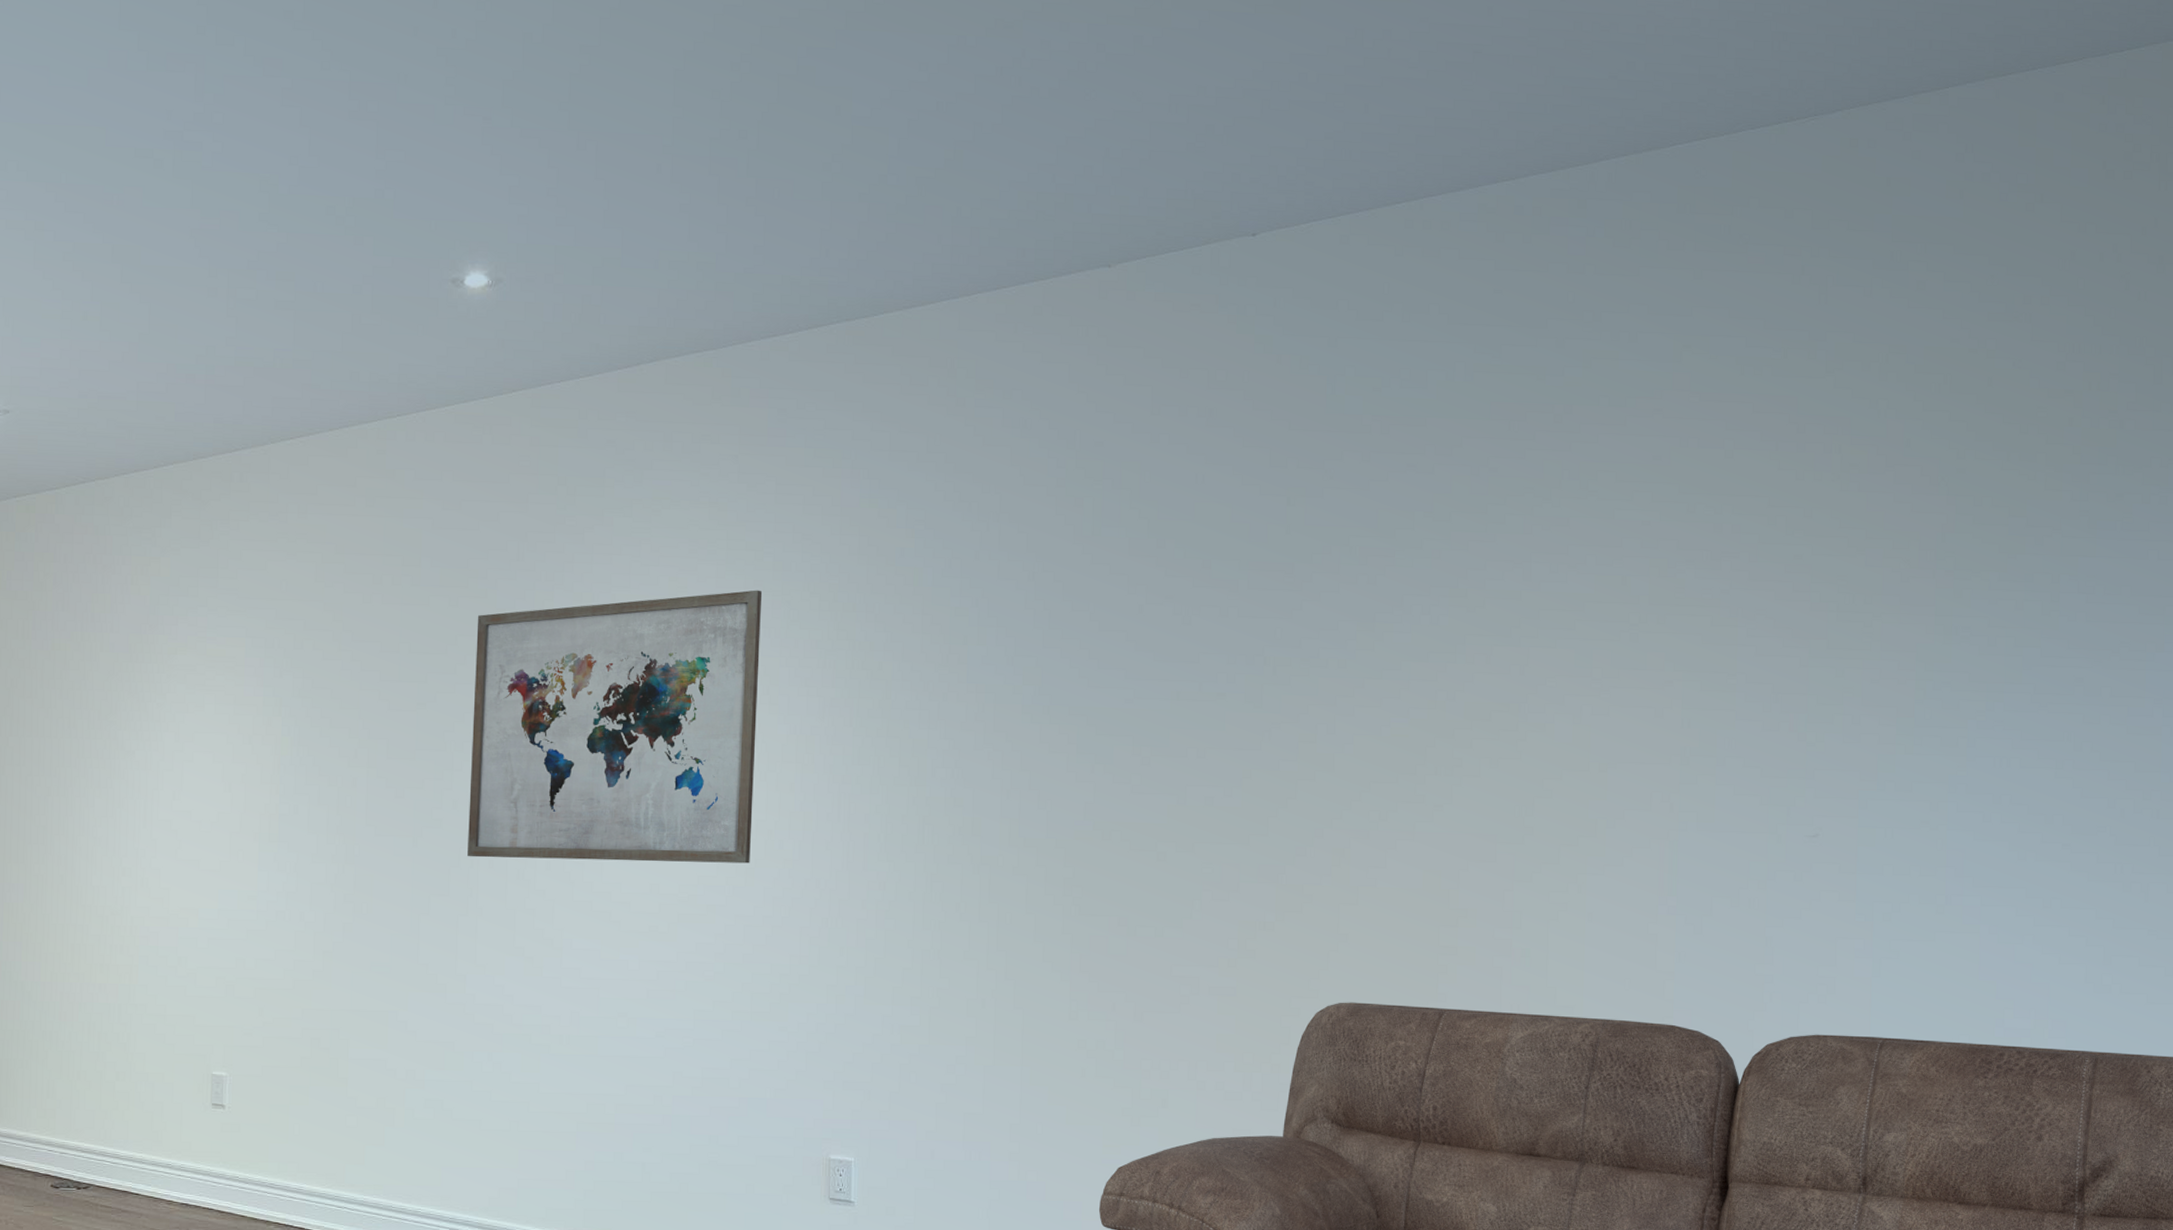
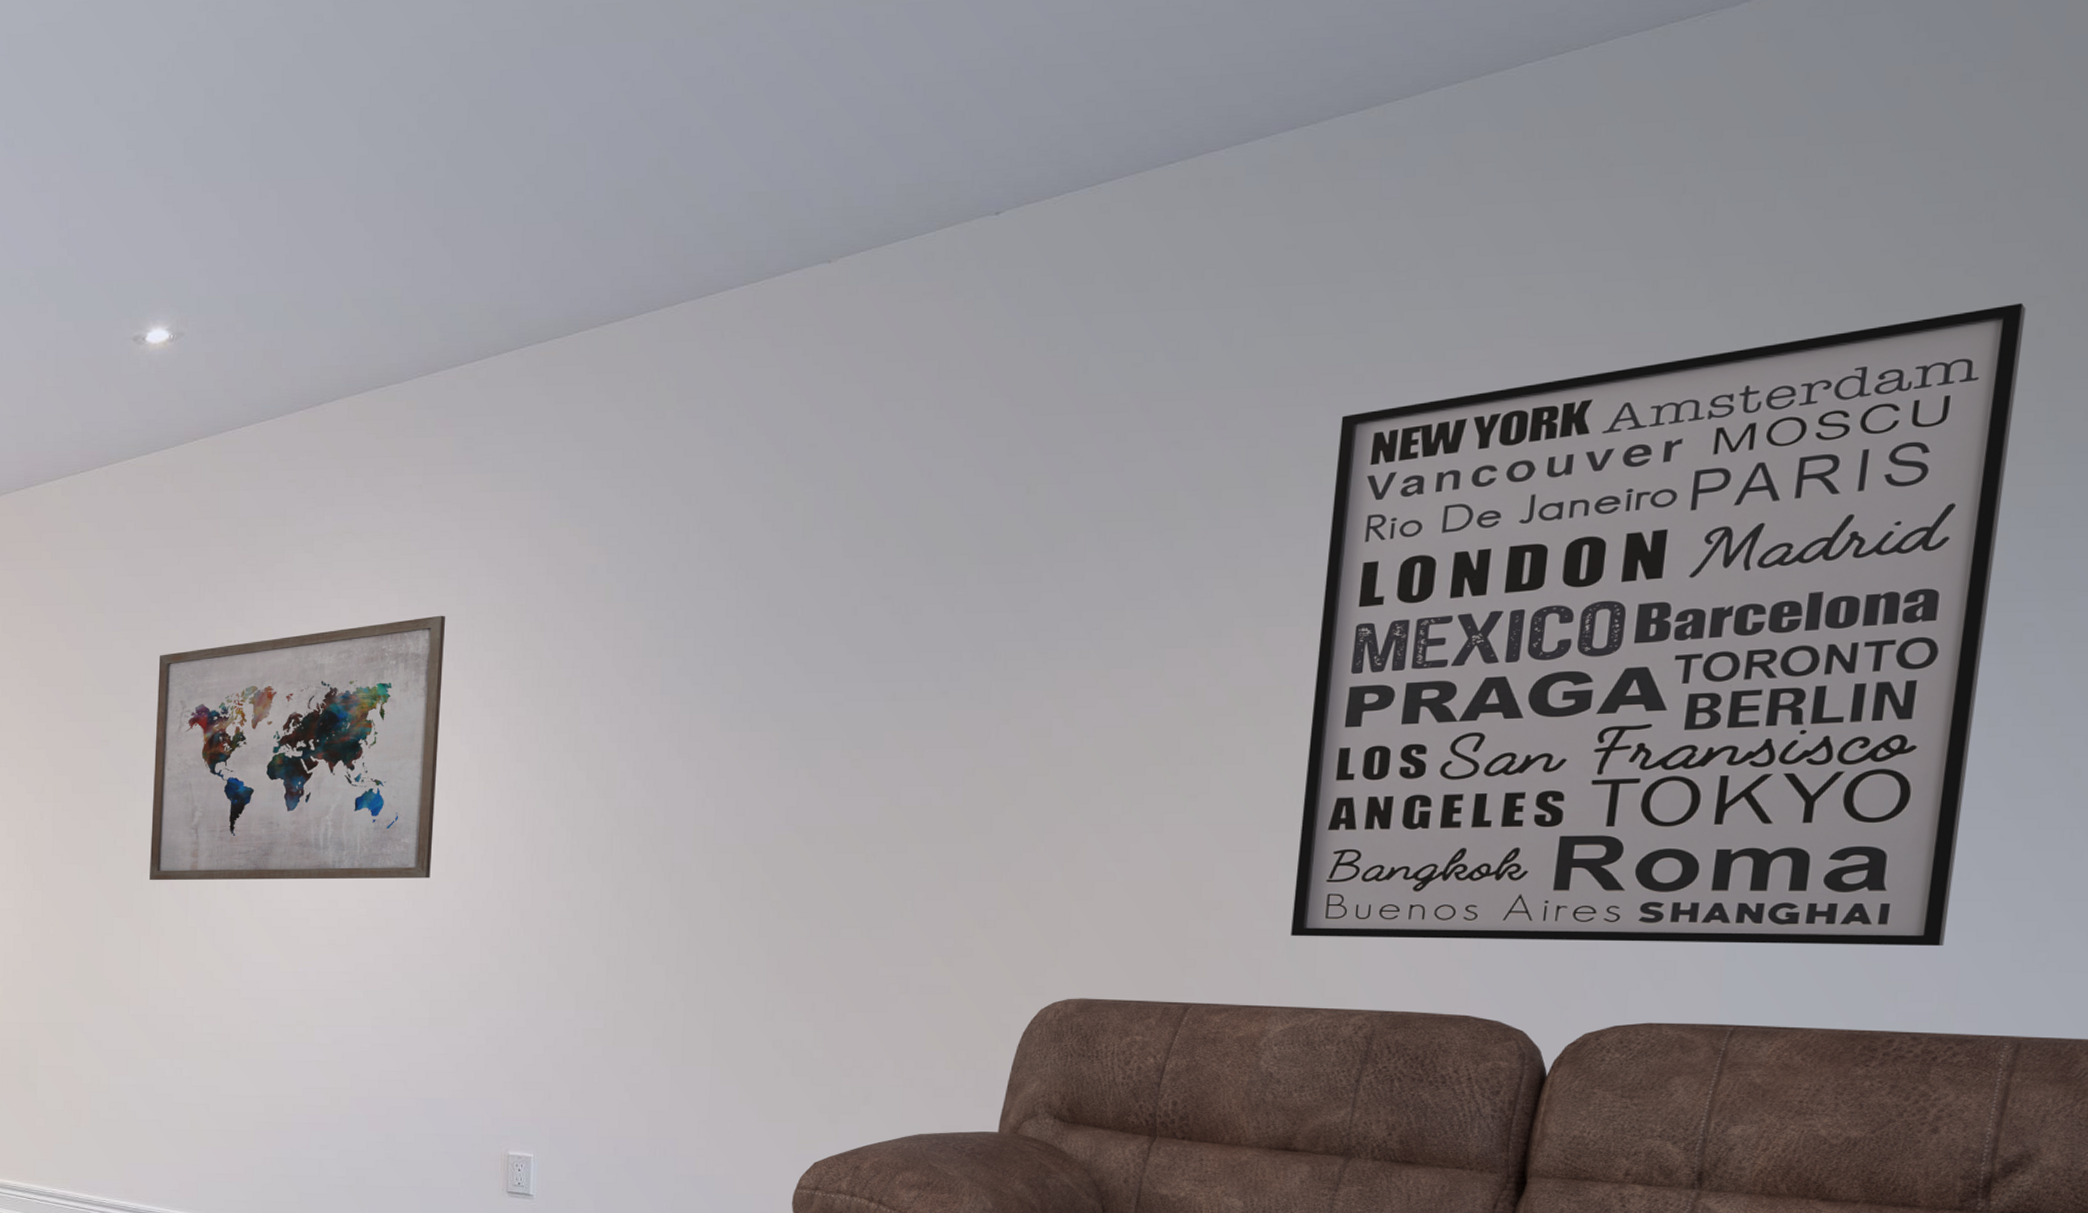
wall art: none [1526,395,2059,968] -> present [1291,302,2026,947]

